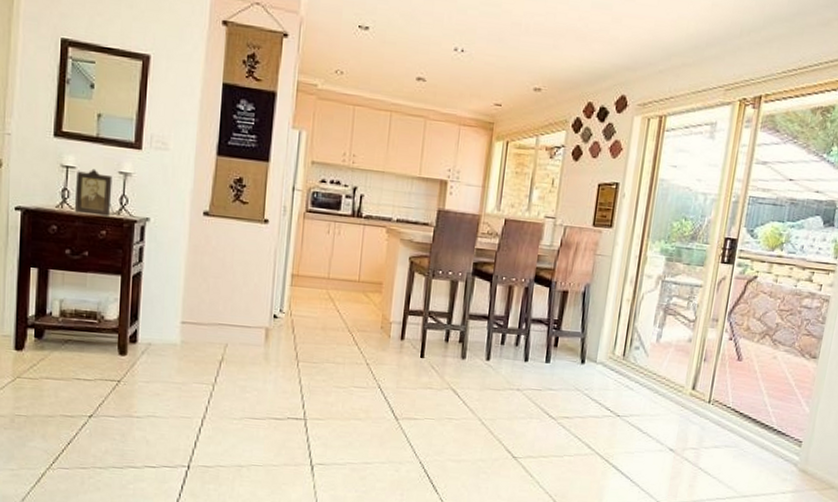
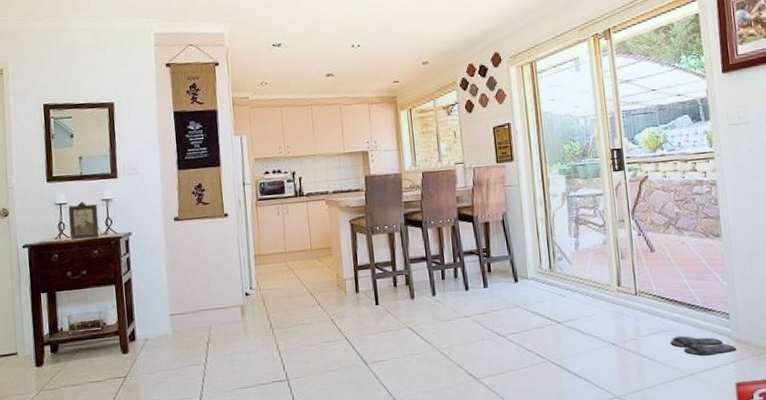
slippers: none [731,454,800,481] -> present [670,335,737,356]

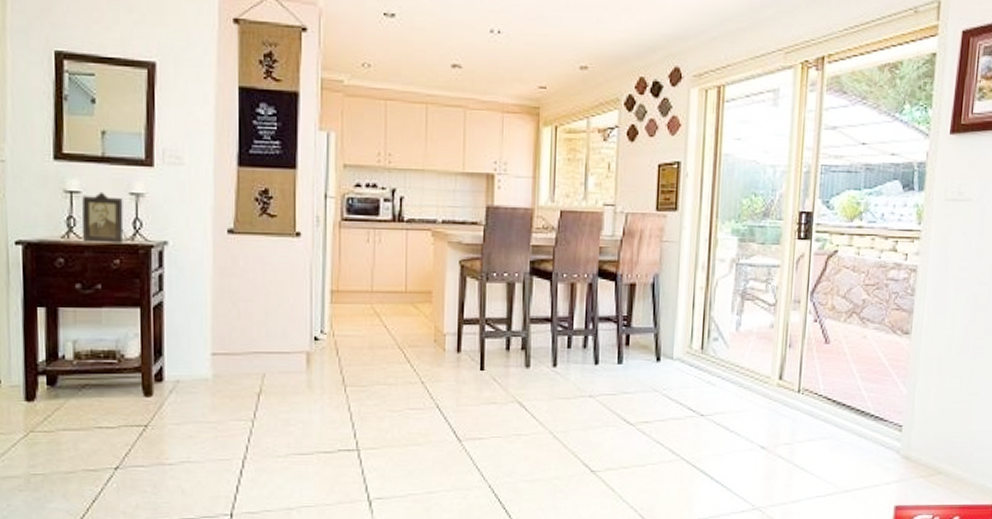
slippers: present [670,335,737,356] -> none [828,445,903,472]

